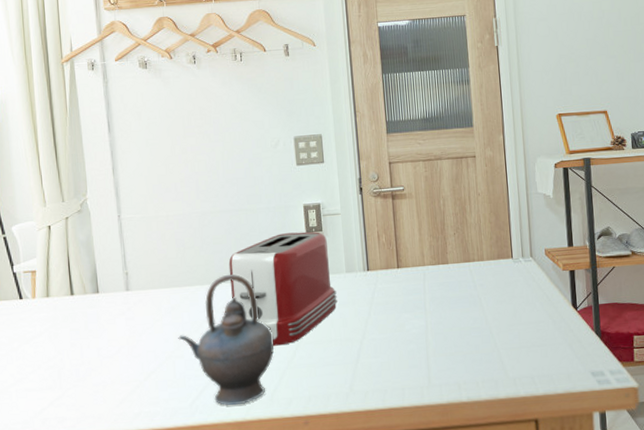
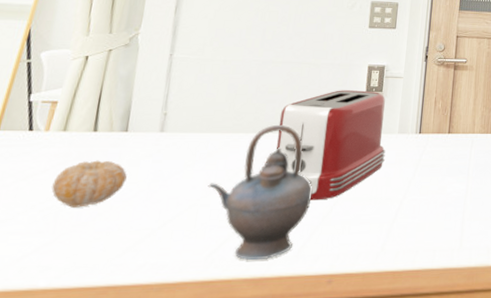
fruit: none [49,321,108,366] -> present [51,160,127,208]

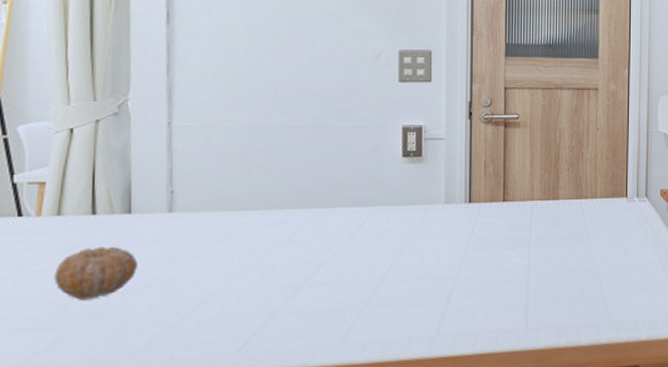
teapot: present [208,124,313,261] -> none [231,198,352,351]
toaster: present [276,90,386,201] -> none [304,156,432,283]

